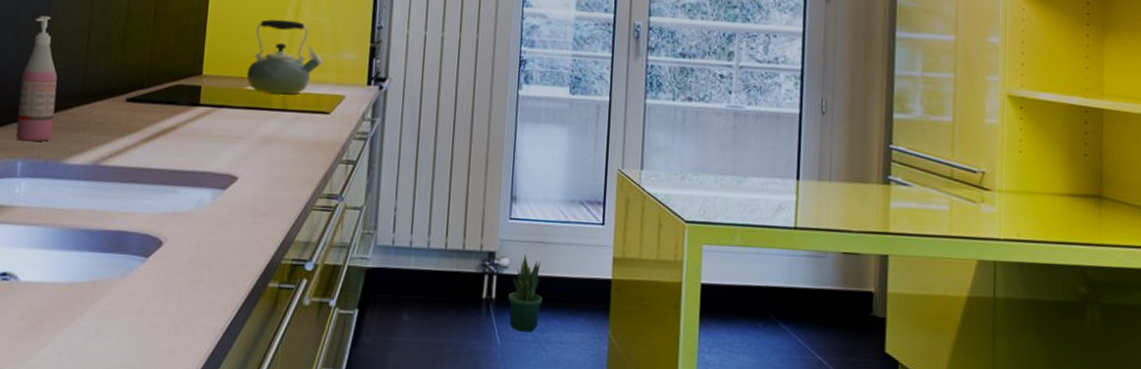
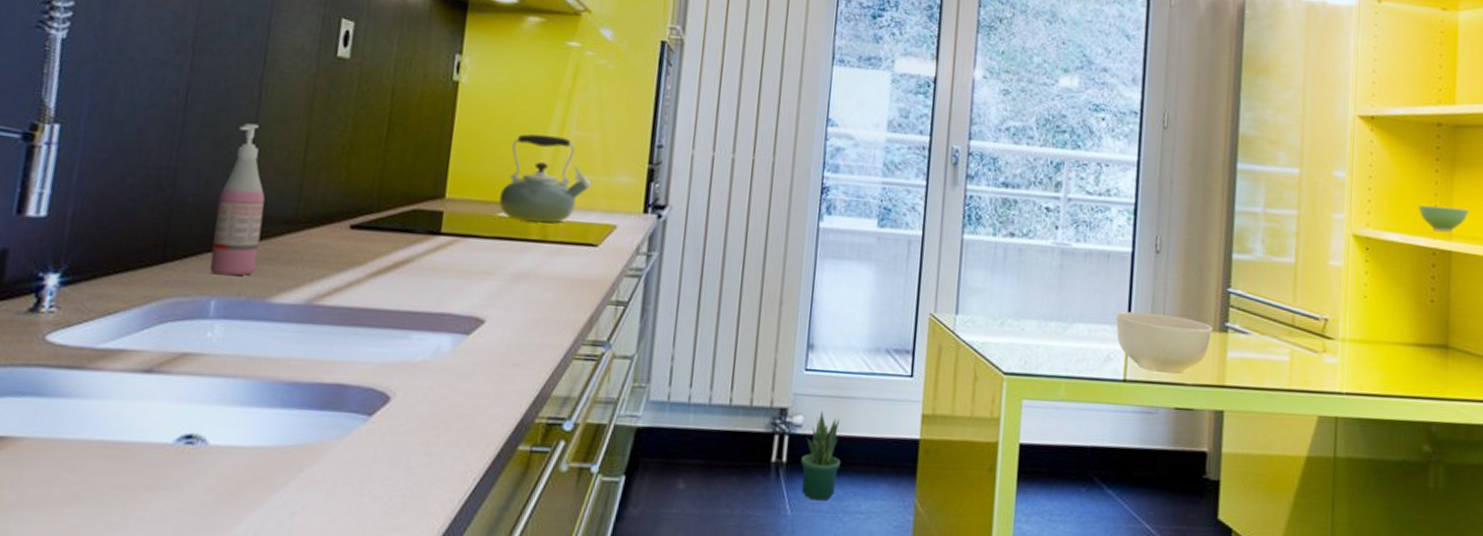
bowl: none [785,166,876,223] -> present [1115,311,1212,375]
bowl: none [1070,67,1120,92] -> present [1418,205,1469,233]

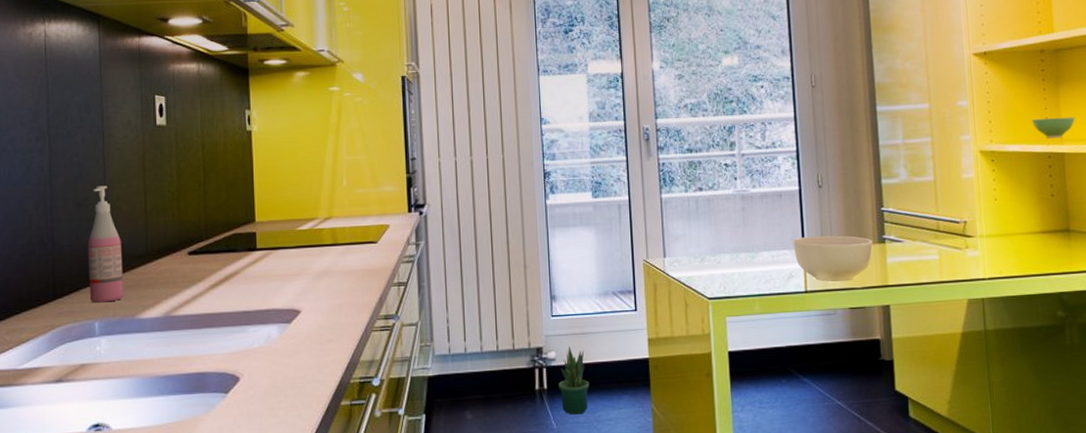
kettle: present [498,134,592,223] -> none [296,162,365,232]

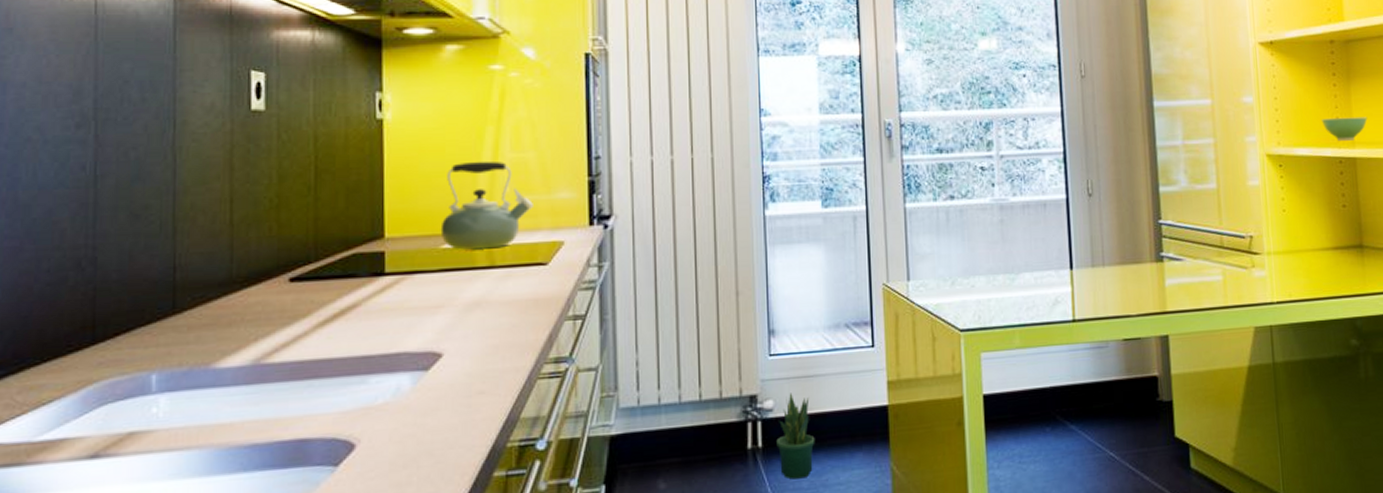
soap dispenser: present [87,185,124,303] -> none [144,189,196,348]
kettle: none [296,162,365,232] -> present [440,161,533,250]
bowl: present [792,235,873,283] -> none [1058,253,1149,309]

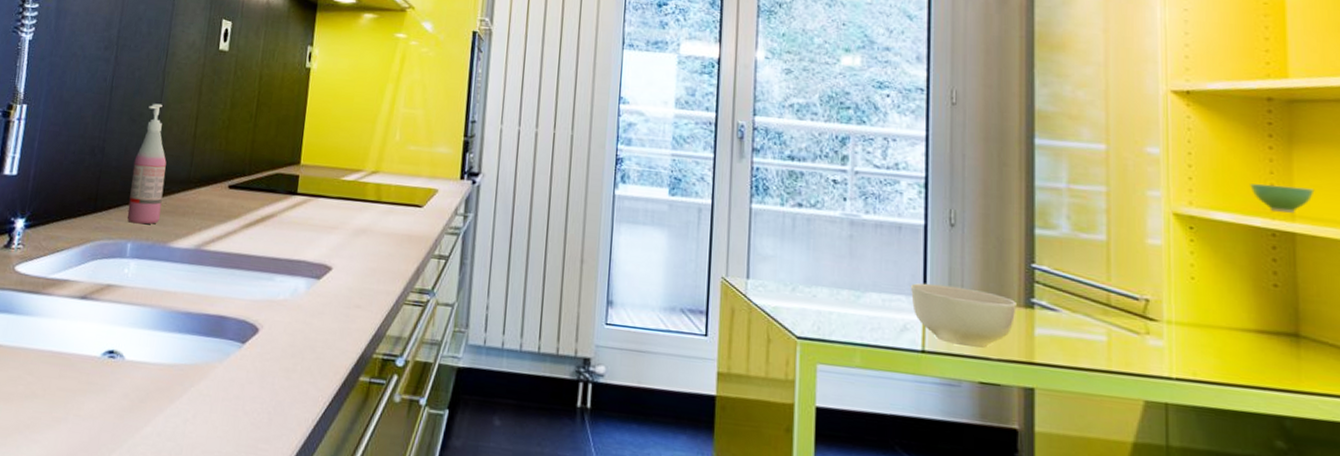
soap dispenser: none [144,189,196,348] -> present [127,103,167,225]
kettle: present [440,161,533,250] -> none [342,111,417,187]
planter: present [776,393,815,480] -> none [604,363,641,447]
bowl: none [1058,253,1149,309] -> present [910,283,1016,349]

